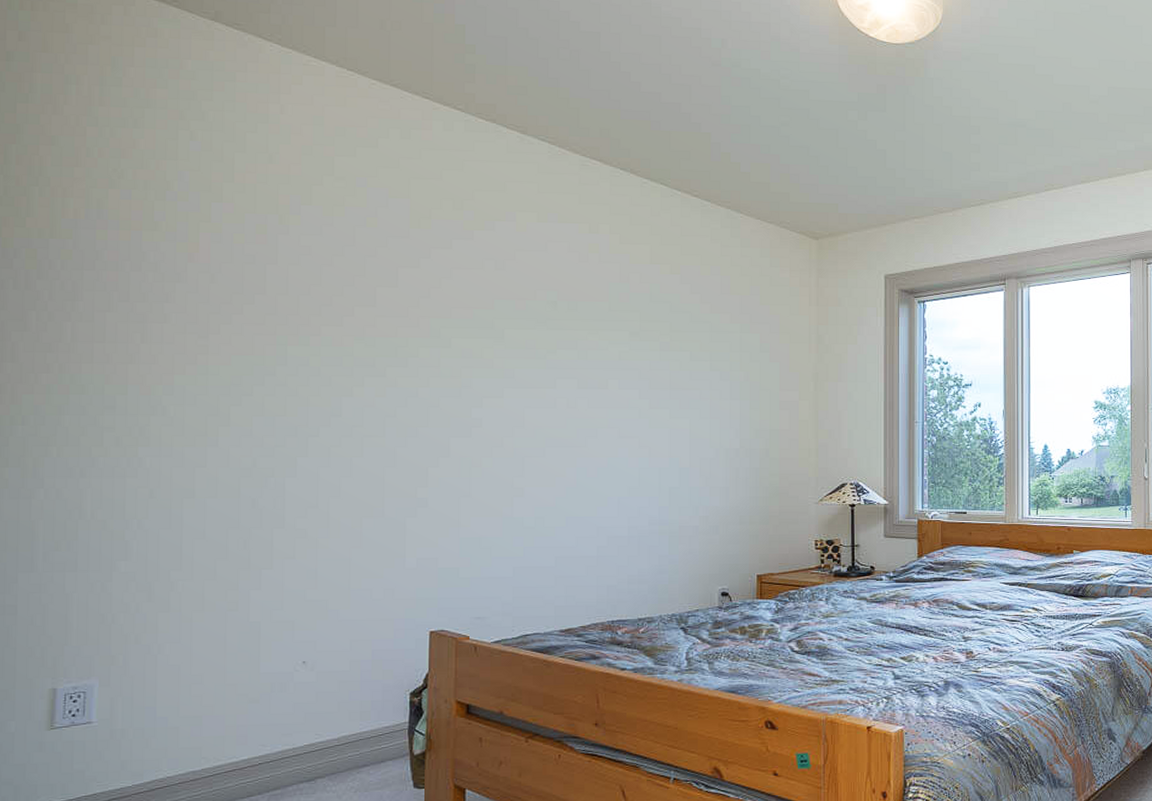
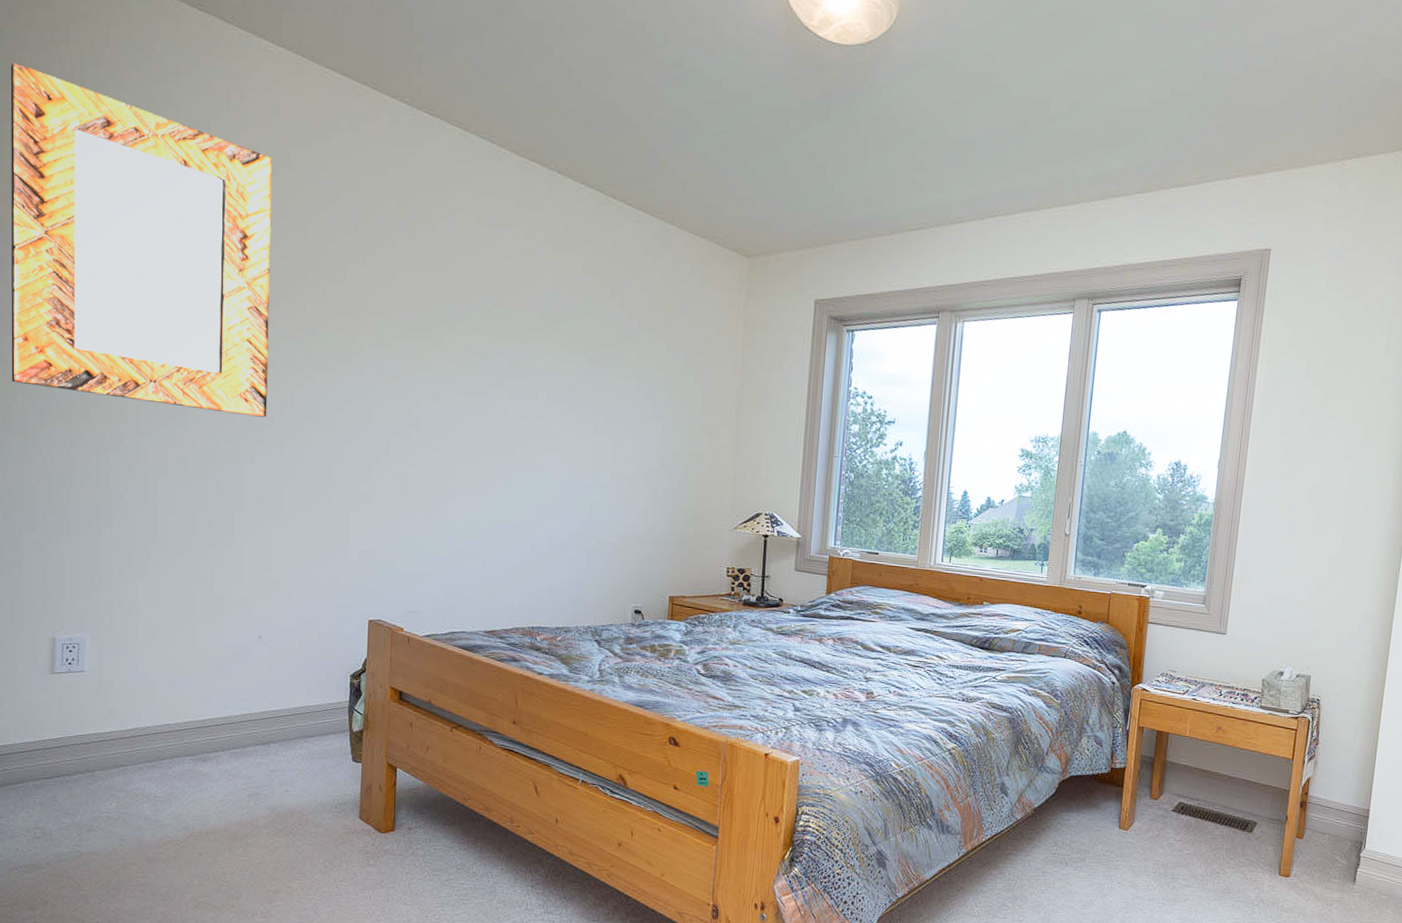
home mirror: none [10,85,315,428] -> present [10,62,272,418]

